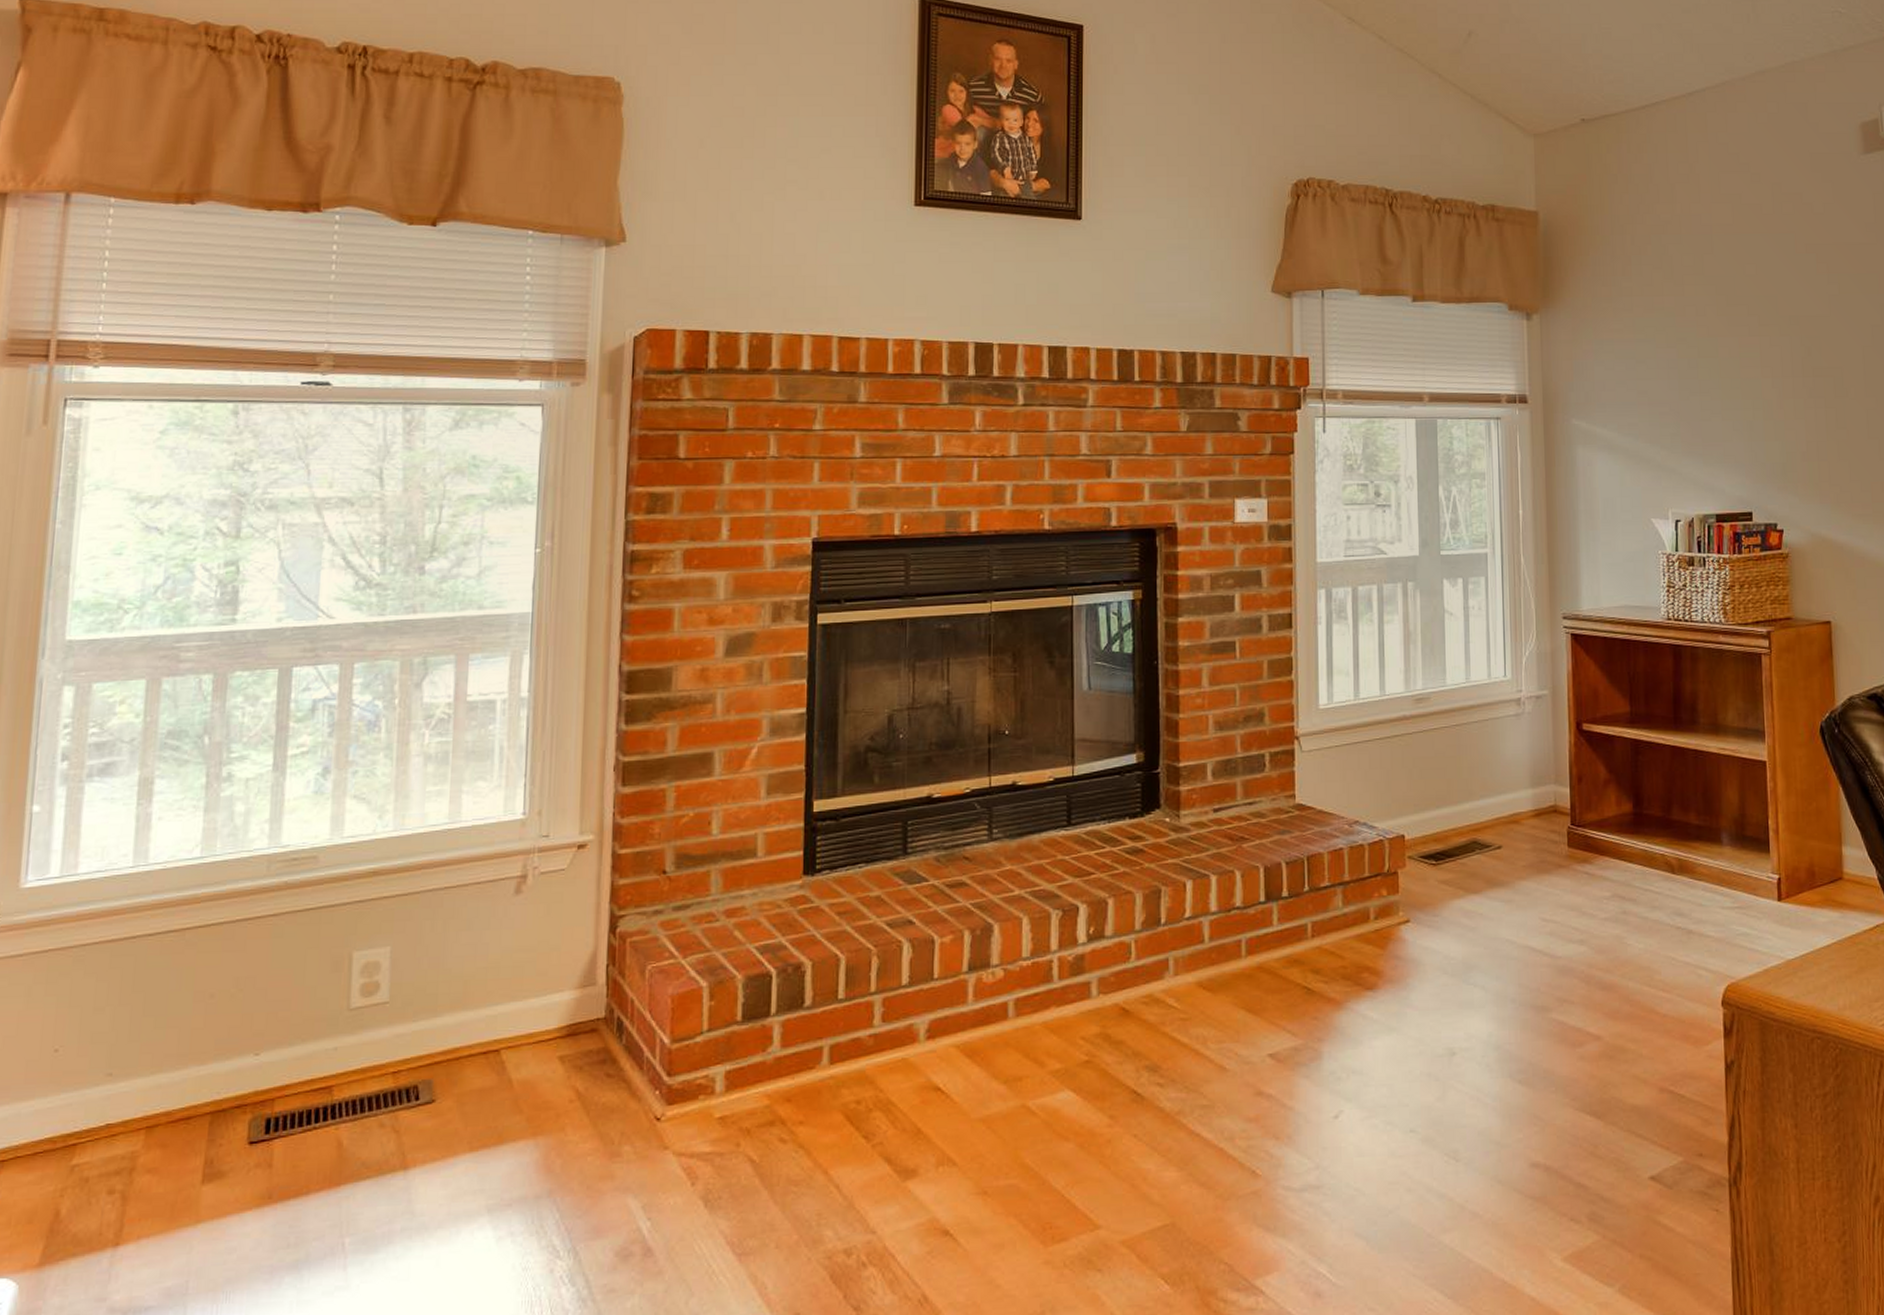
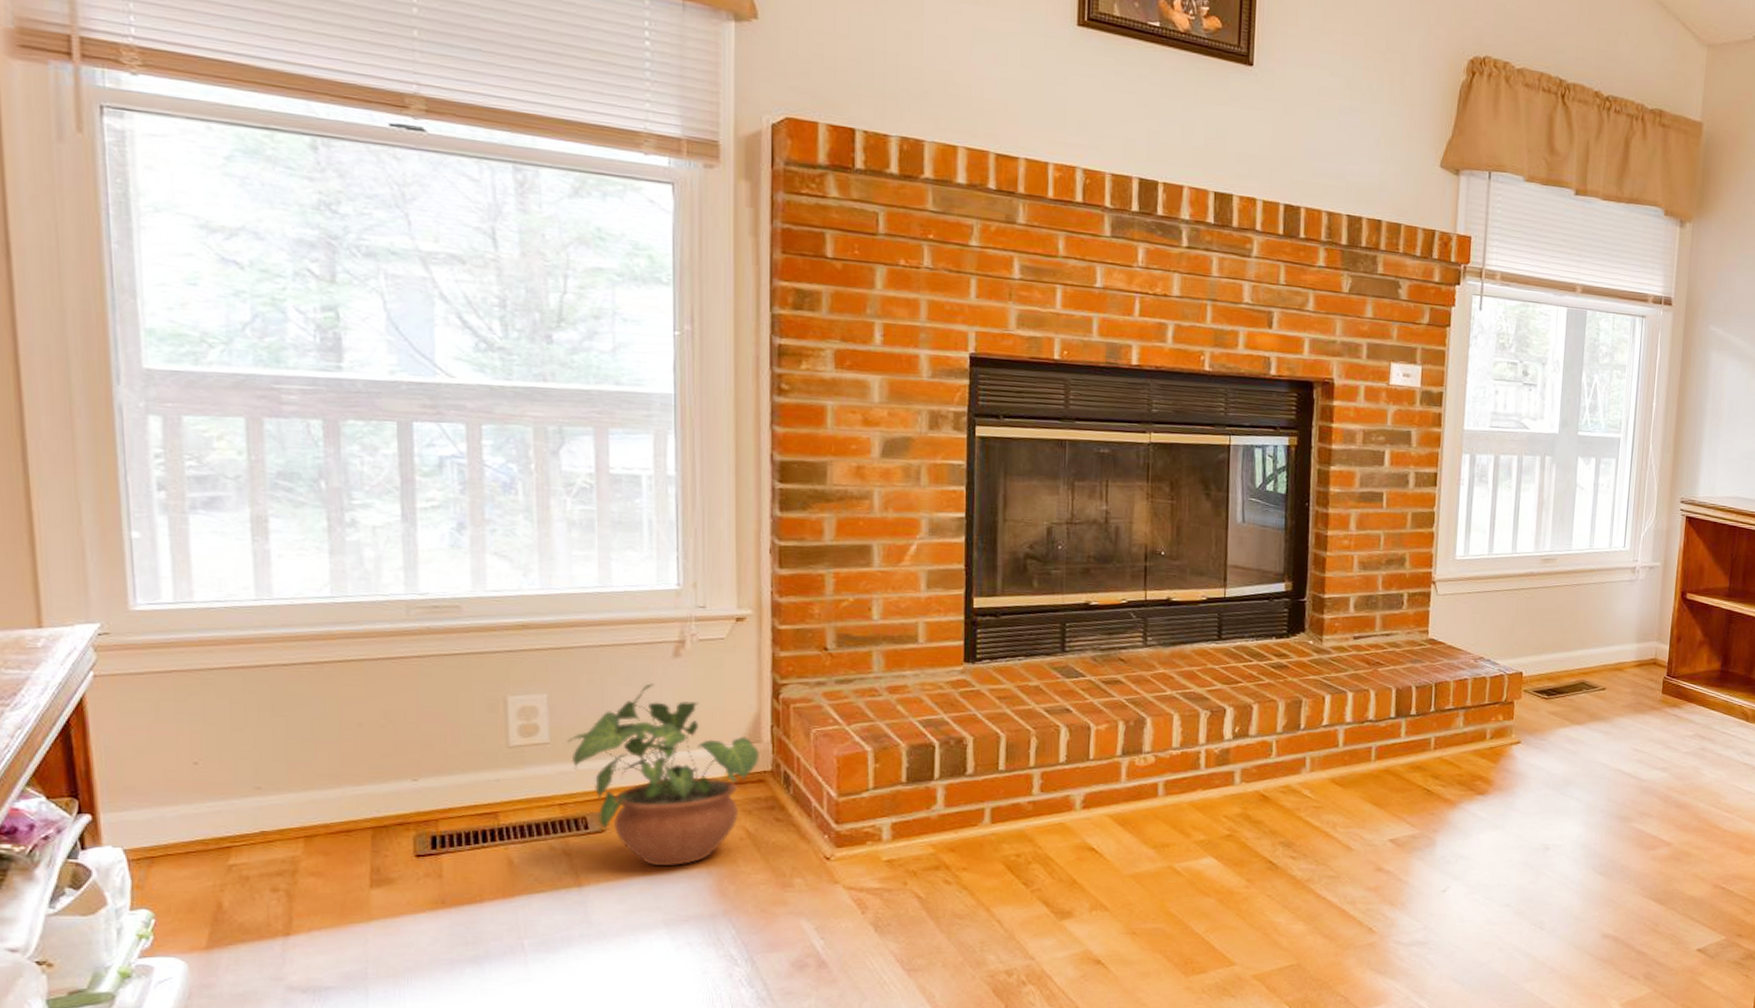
potted plant: none [406,926,593,1140] -> present [567,683,759,867]

